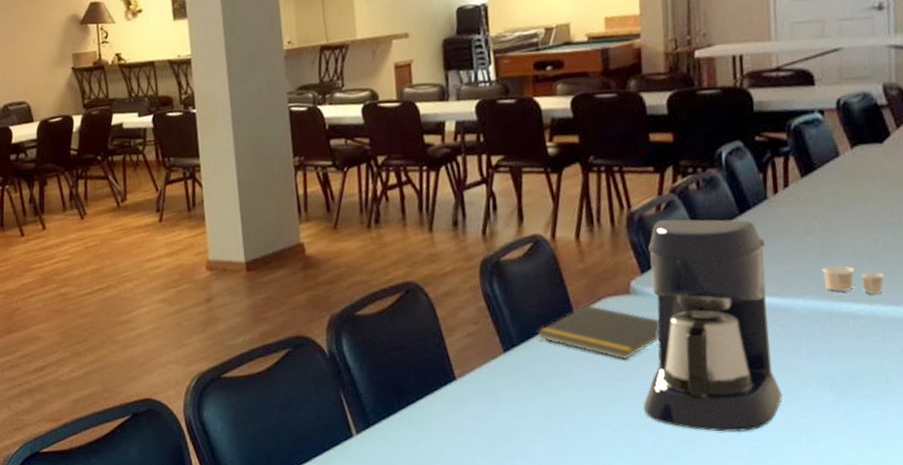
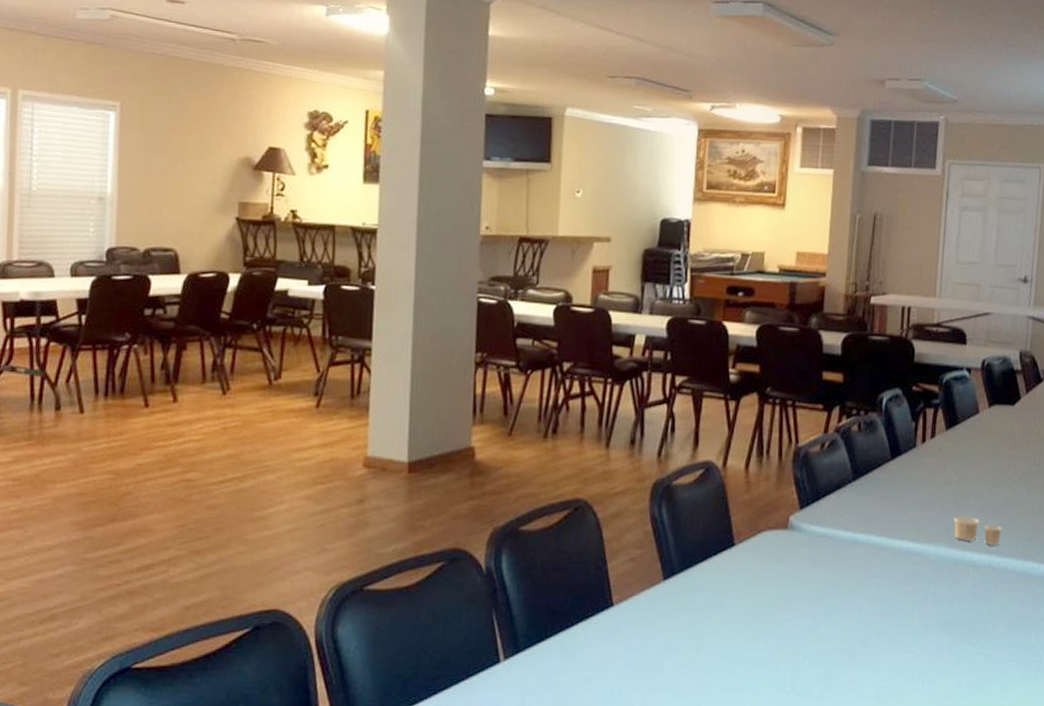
notepad: present [537,304,660,360] -> none [697,536,810,595]
coffee maker: present [643,219,784,432] -> none [786,458,911,671]

